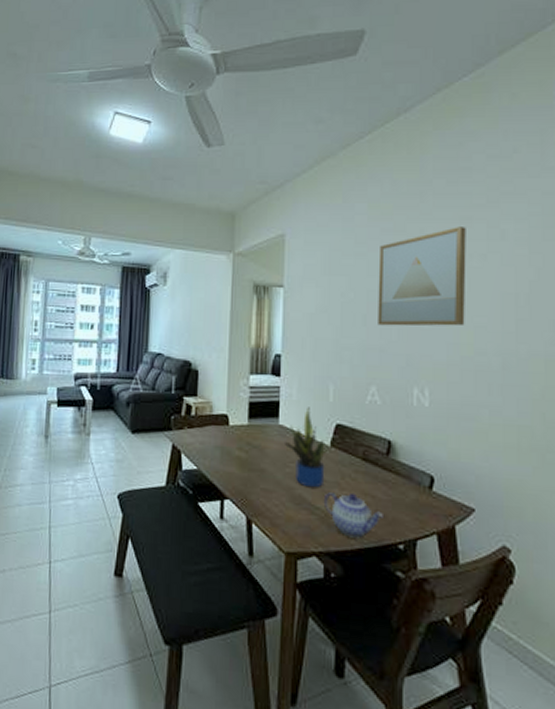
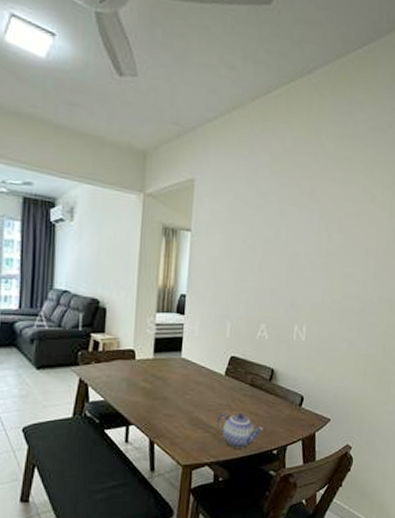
potted plant: present [285,407,329,488] -> none [186,342,223,411]
wall art: present [378,227,466,326] -> none [271,188,347,275]

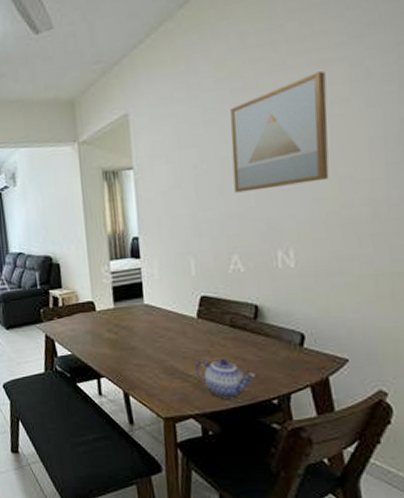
wall art: none [271,188,347,275] -> present [230,71,329,193]

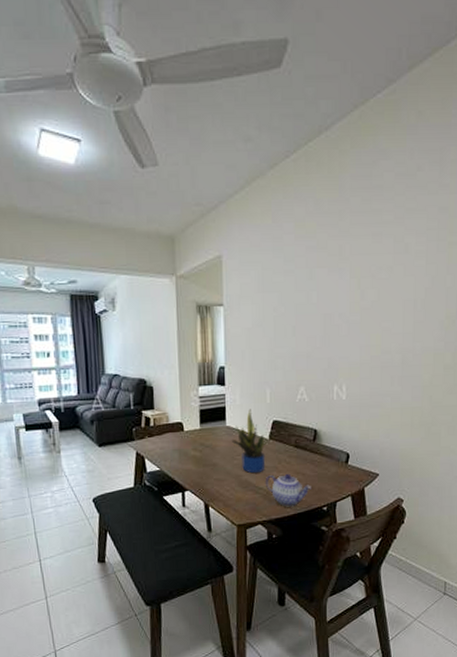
potted plant: none [152,283,196,359] -> present [232,409,268,474]
wall art: present [230,71,329,193] -> none [304,242,377,335]

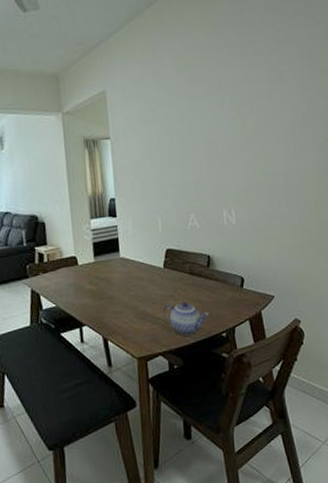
potted plant: present [232,409,268,474] -> none [127,239,163,304]

